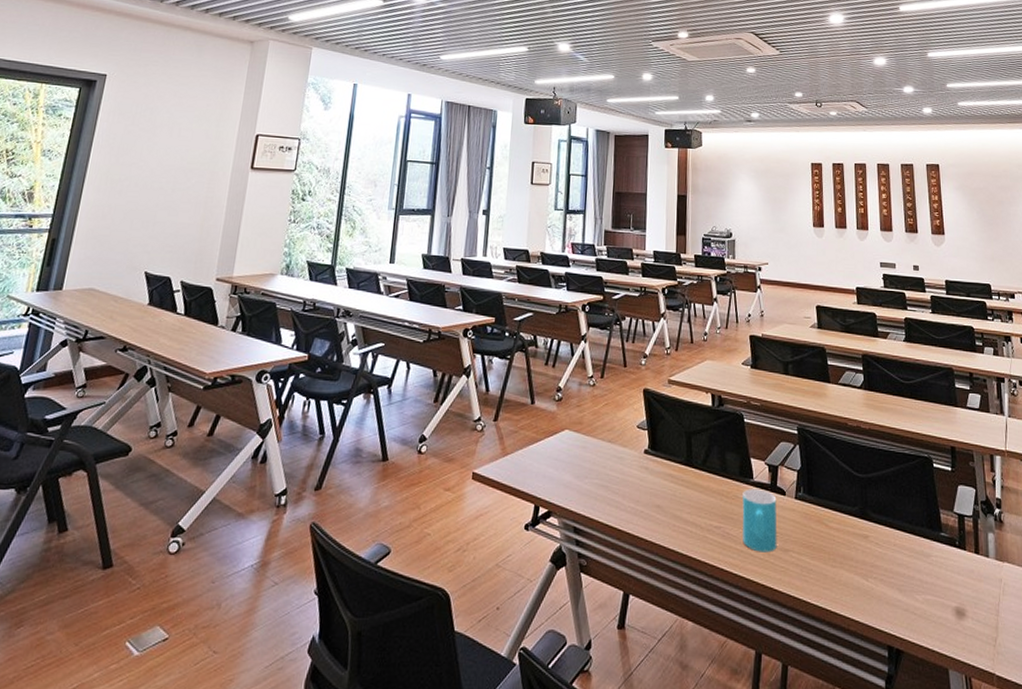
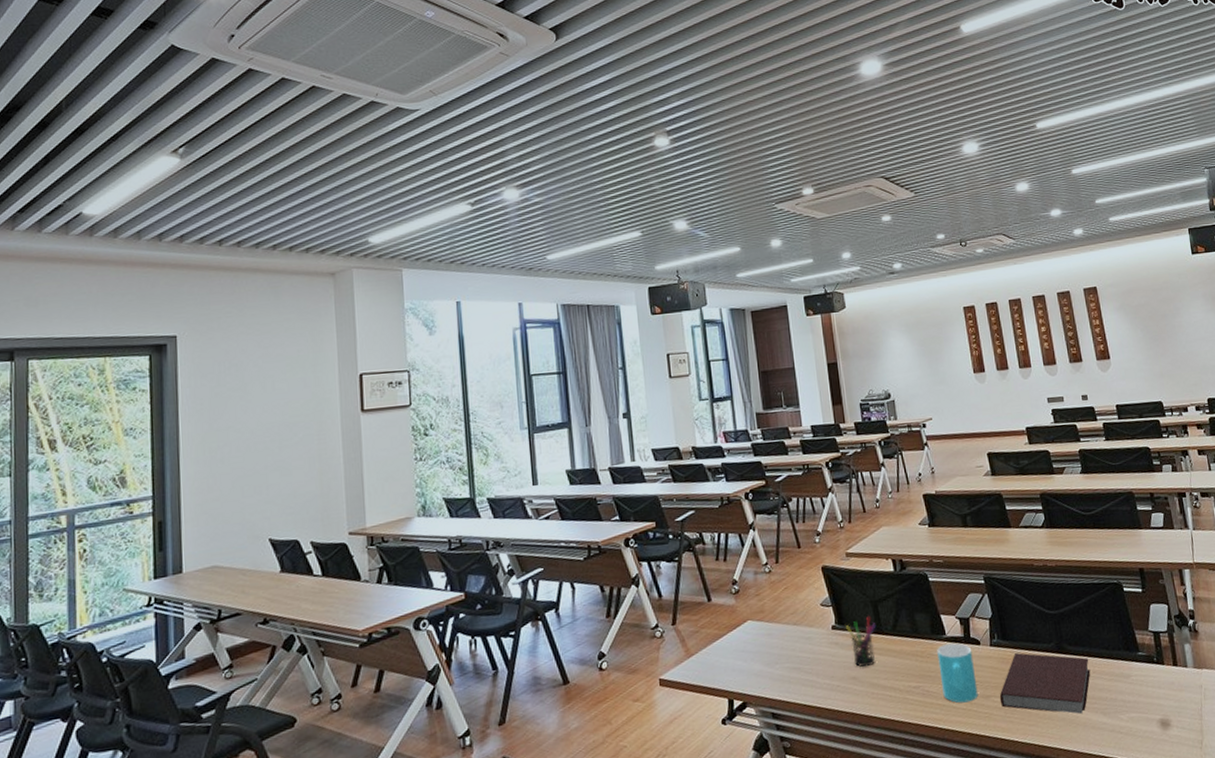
pen holder: none [658,447,687,498] -> present [846,616,877,668]
notebook: none [797,511,891,586] -> present [999,653,1091,714]

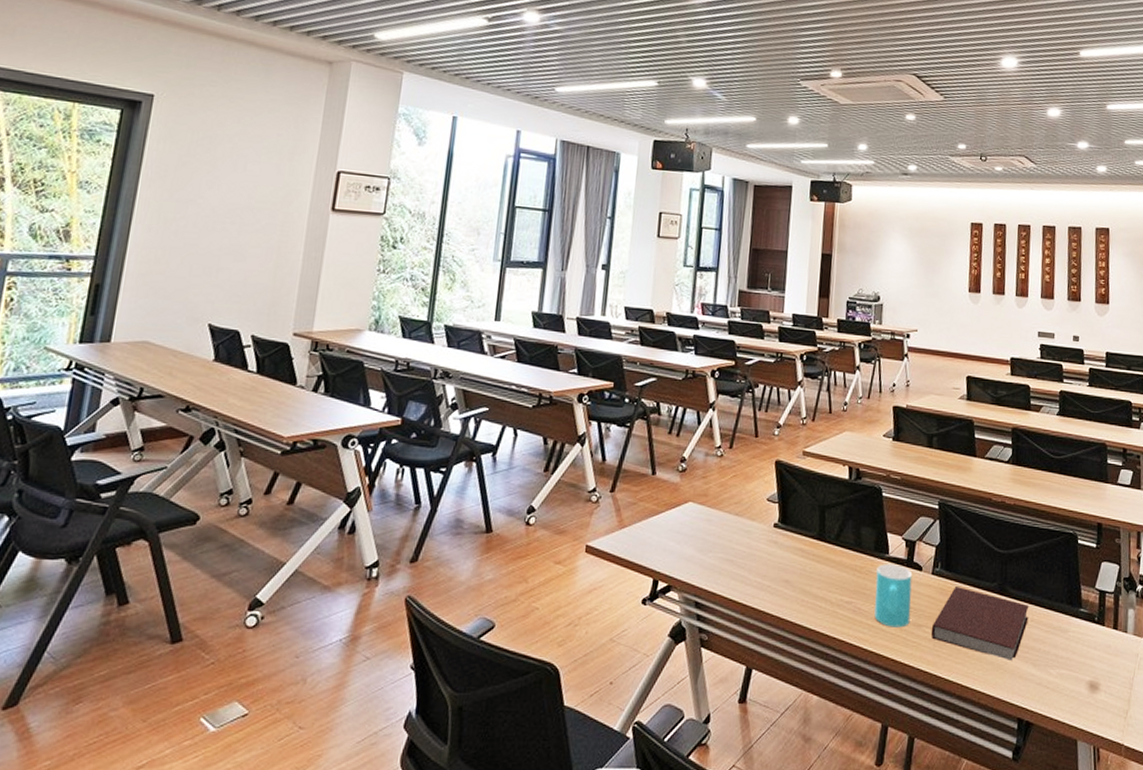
pen holder: present [846,616,877,668] -> none [788,521,820,573]

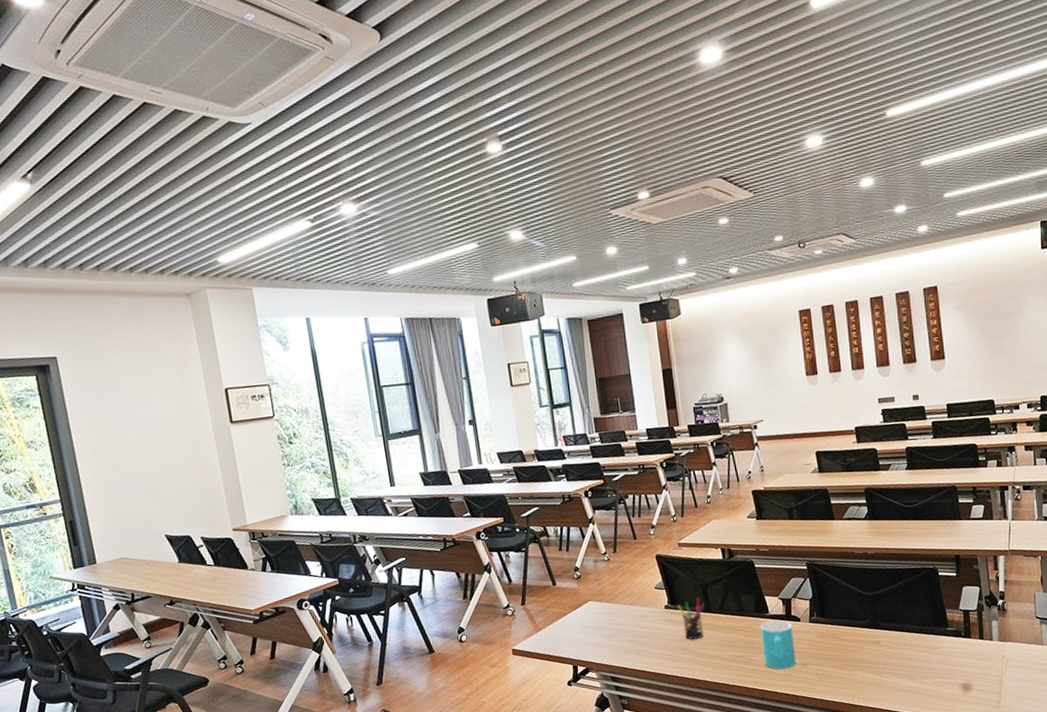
pen holder: none [788,521,820,573] -> present [678,598,706,640]
notebook: present [930,587,1029,661] -> none [815,628,901,679]

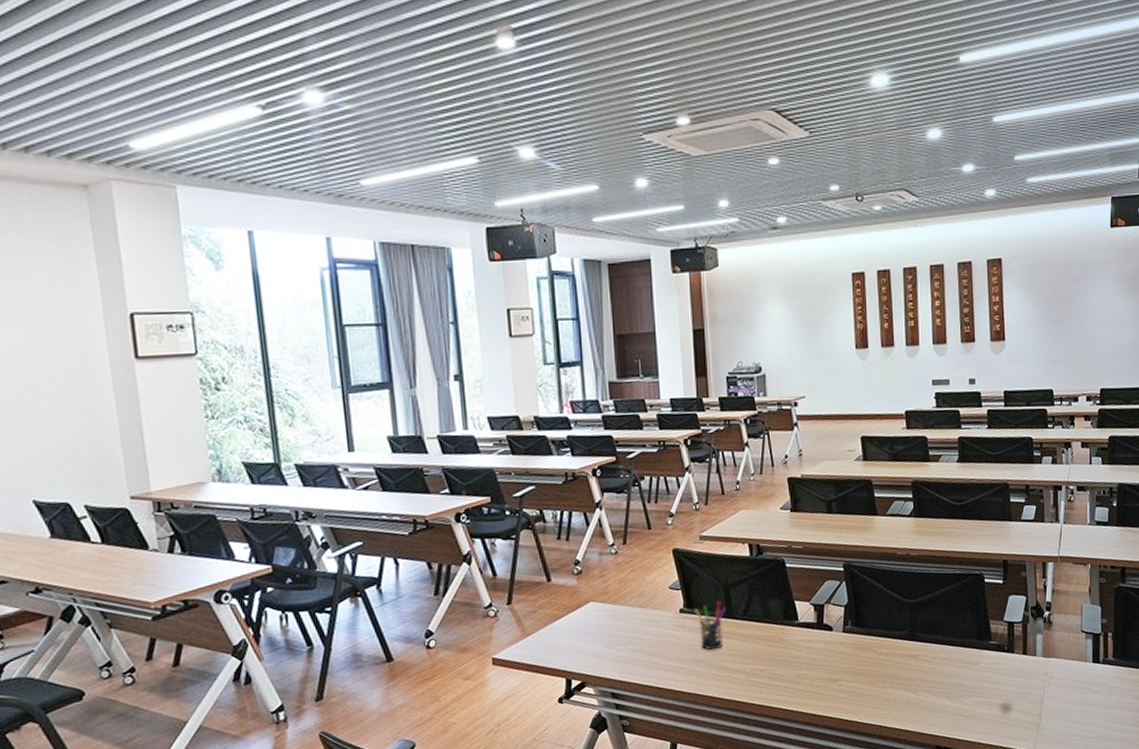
cup: present [760,620,796,670] -> none [788,628,826,686]

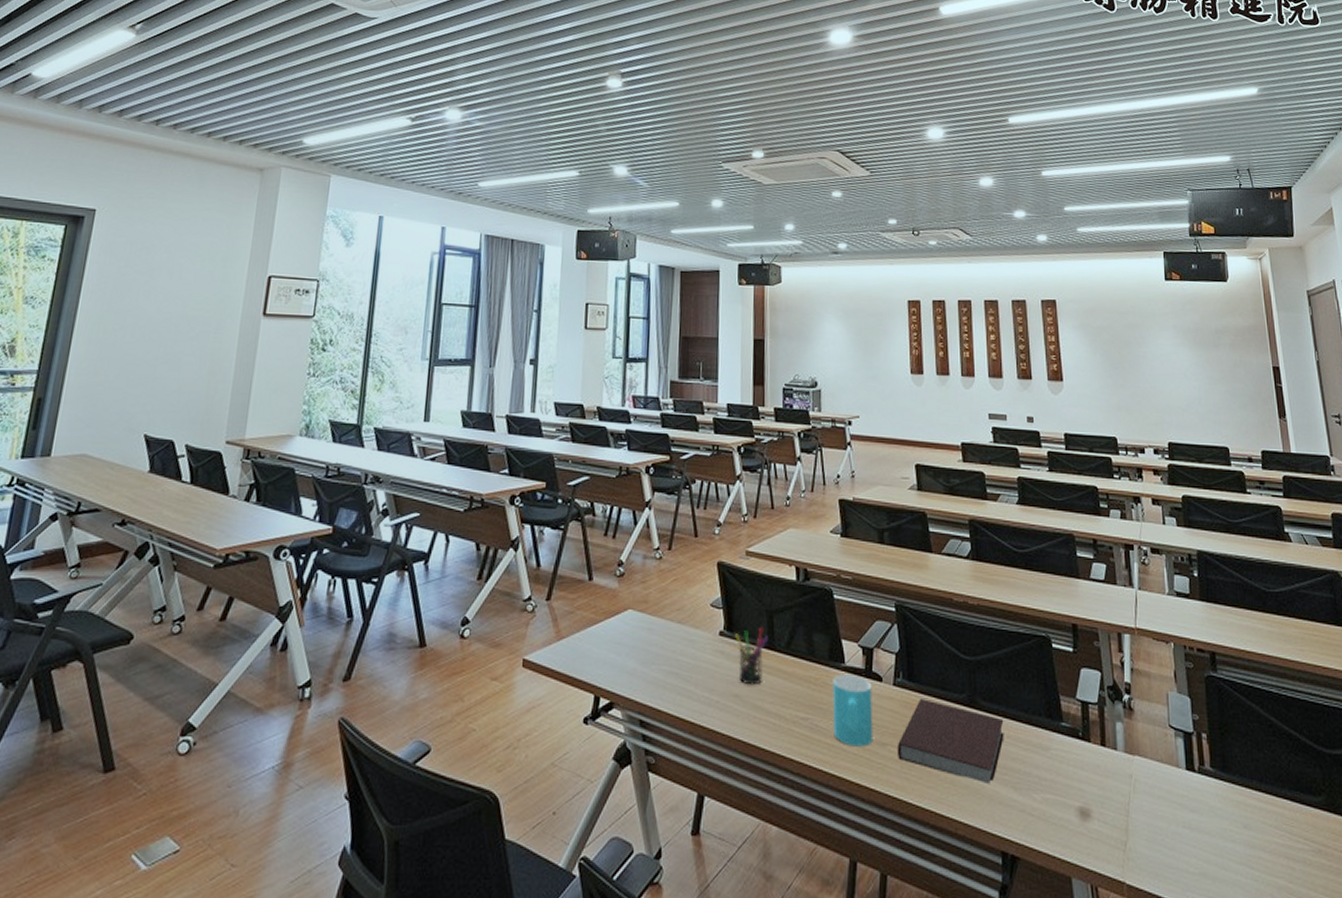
cup: none [788,628,826,686] -> present [832,675,873,747]
notebook: none [846,639,941,698] -> present [897,699,1004,784]

